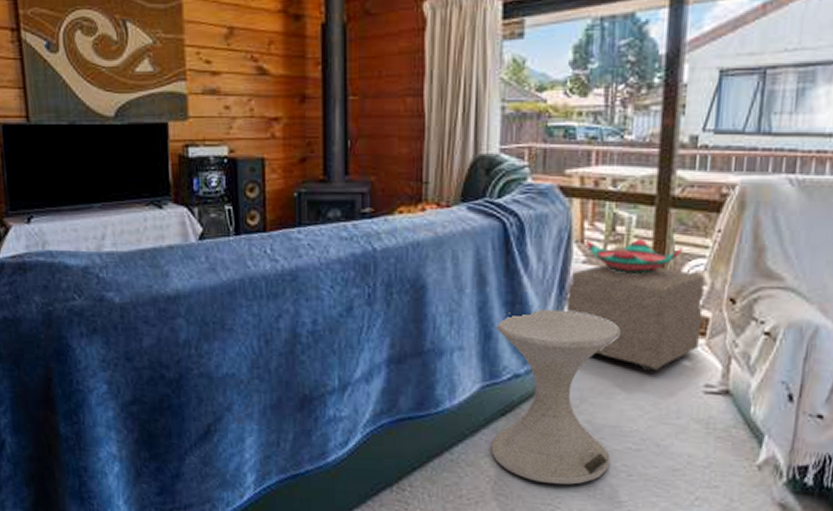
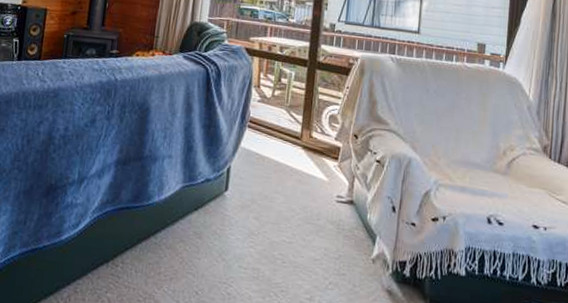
side table: present [491,308,619,485] -> none [185,131,280,268]
ottoman: present [565,264,705,372] -> none [245,104,338,184]
decorative bowl: present [586,237,684,274] -> none [261,86,325,113]

